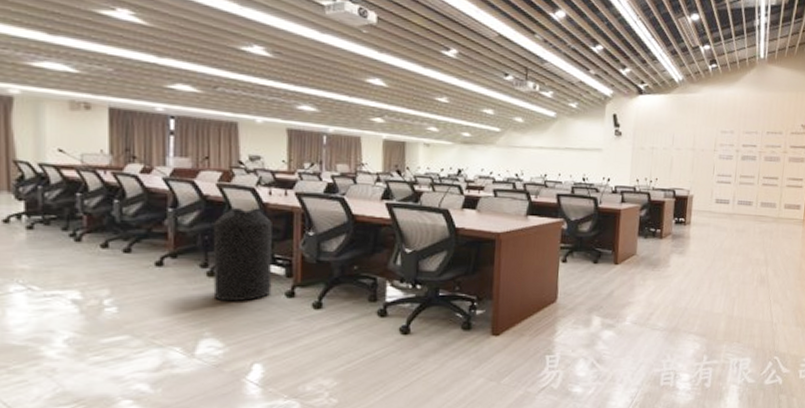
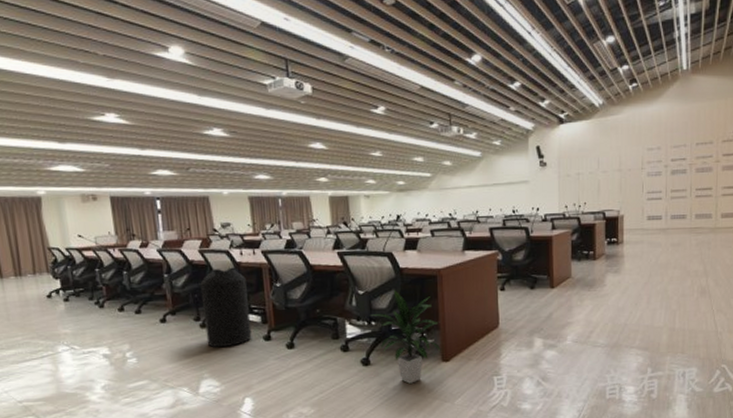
indoor plant: none [416,252,492,358] -> present [370,290,441,384]

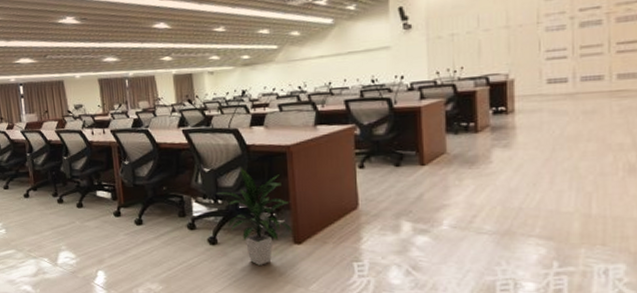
trash can: present [200,267,252,348] -> none [57,146,103,222]

